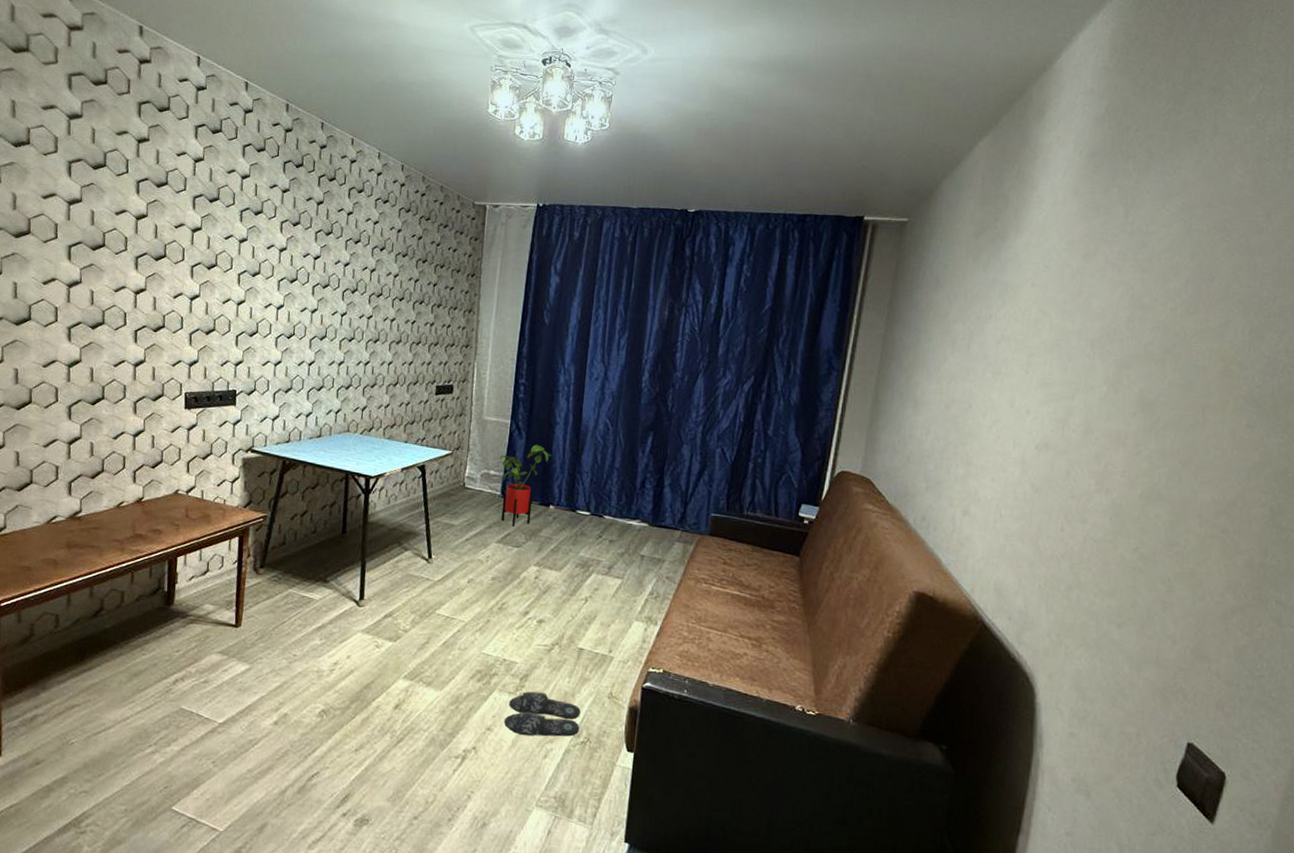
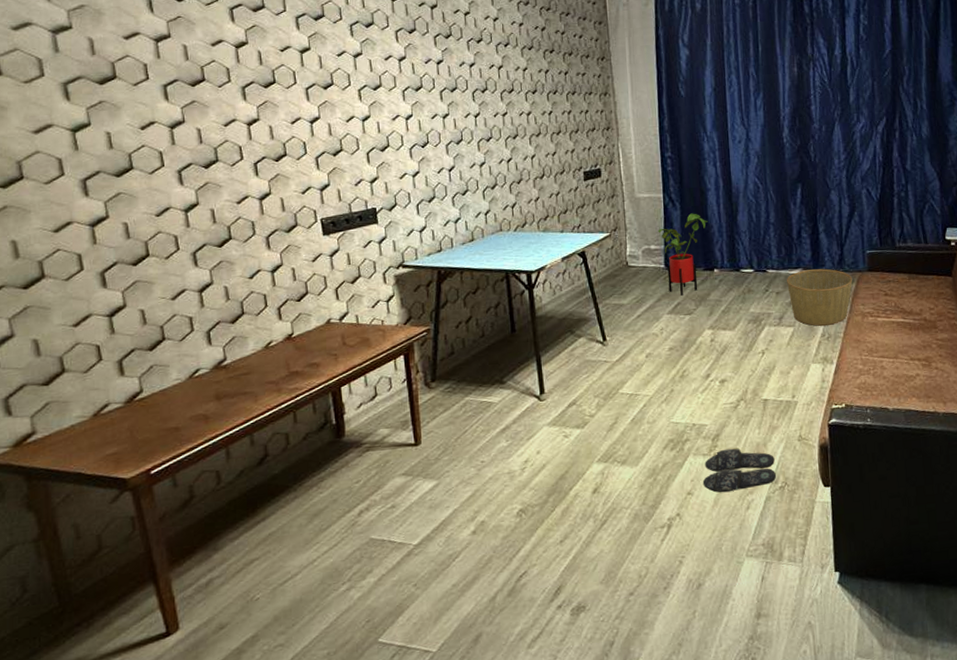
basket: none [622,522,692,585] -> present [787,268,853,326]

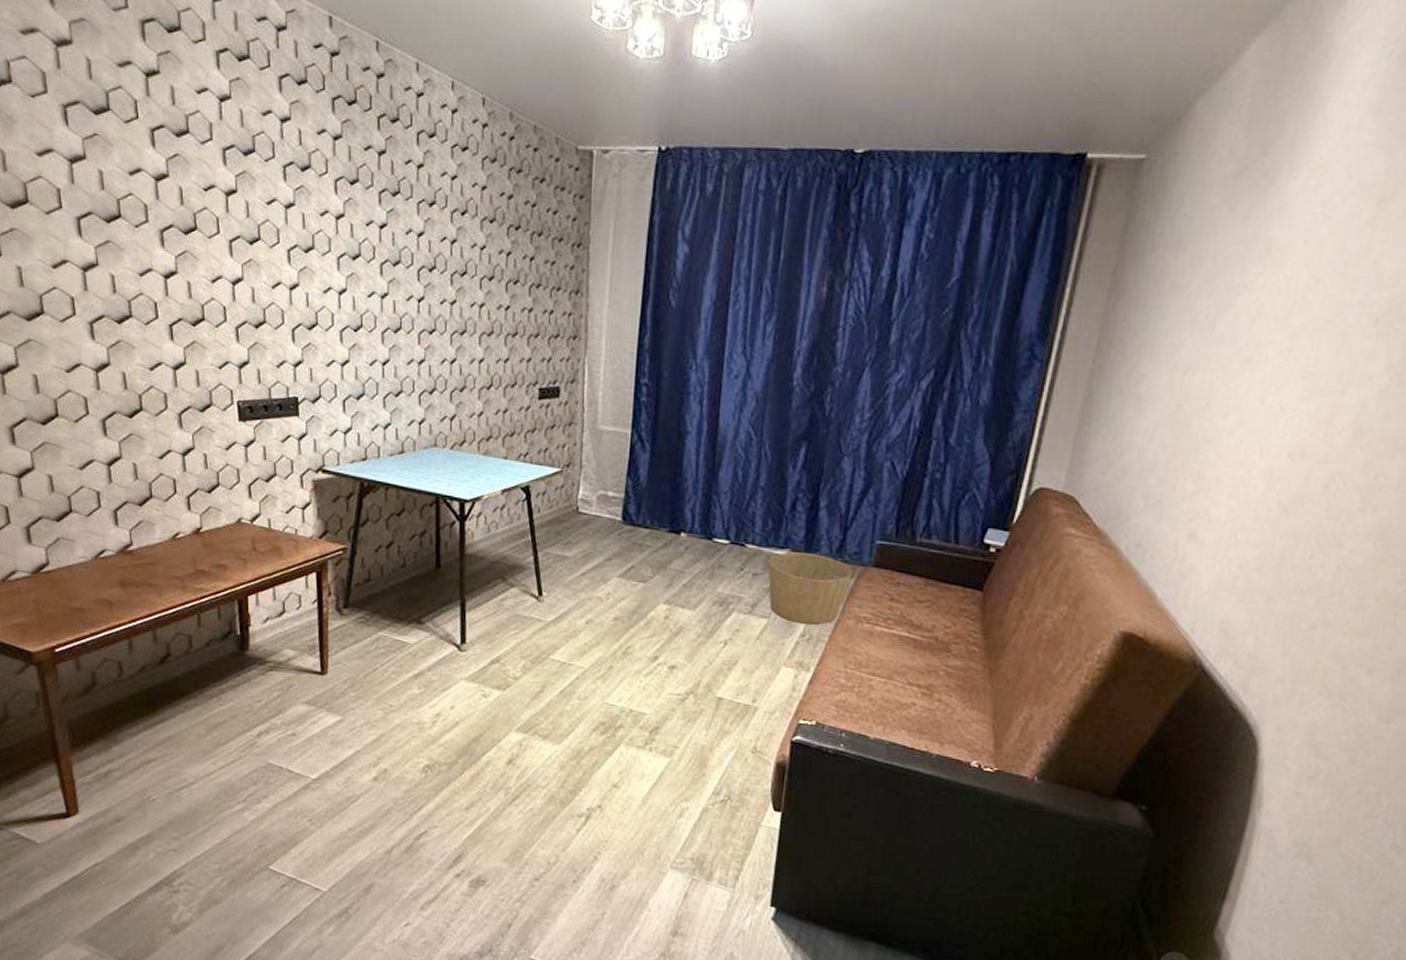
house plant: present [658,213,708,296] -> none [619,459,682,558]
slippers: present [703,448,776,492] -> none [633,745,720,794]

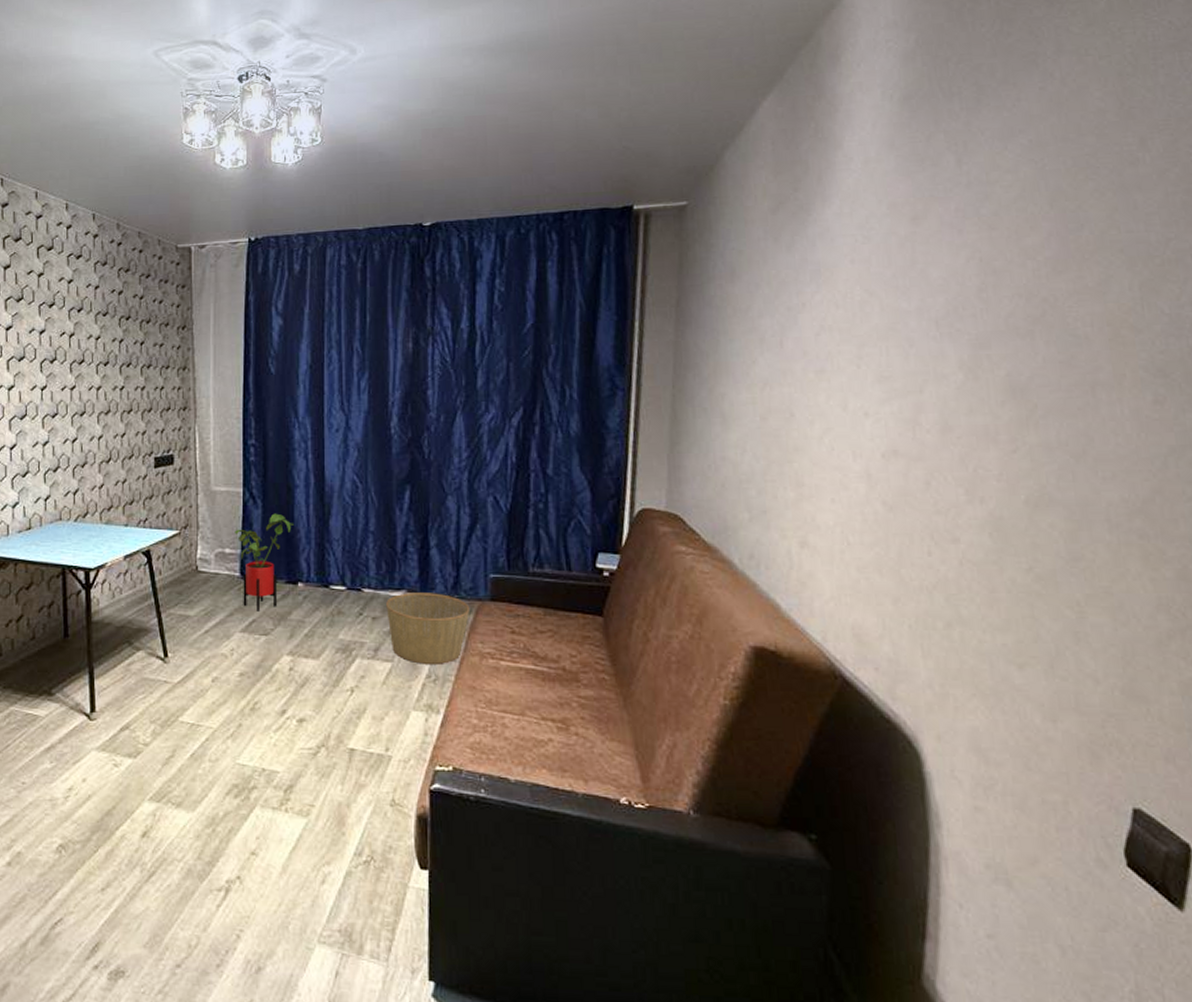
house plant: none [619,459,682,558] -> present [235,513,294,611]

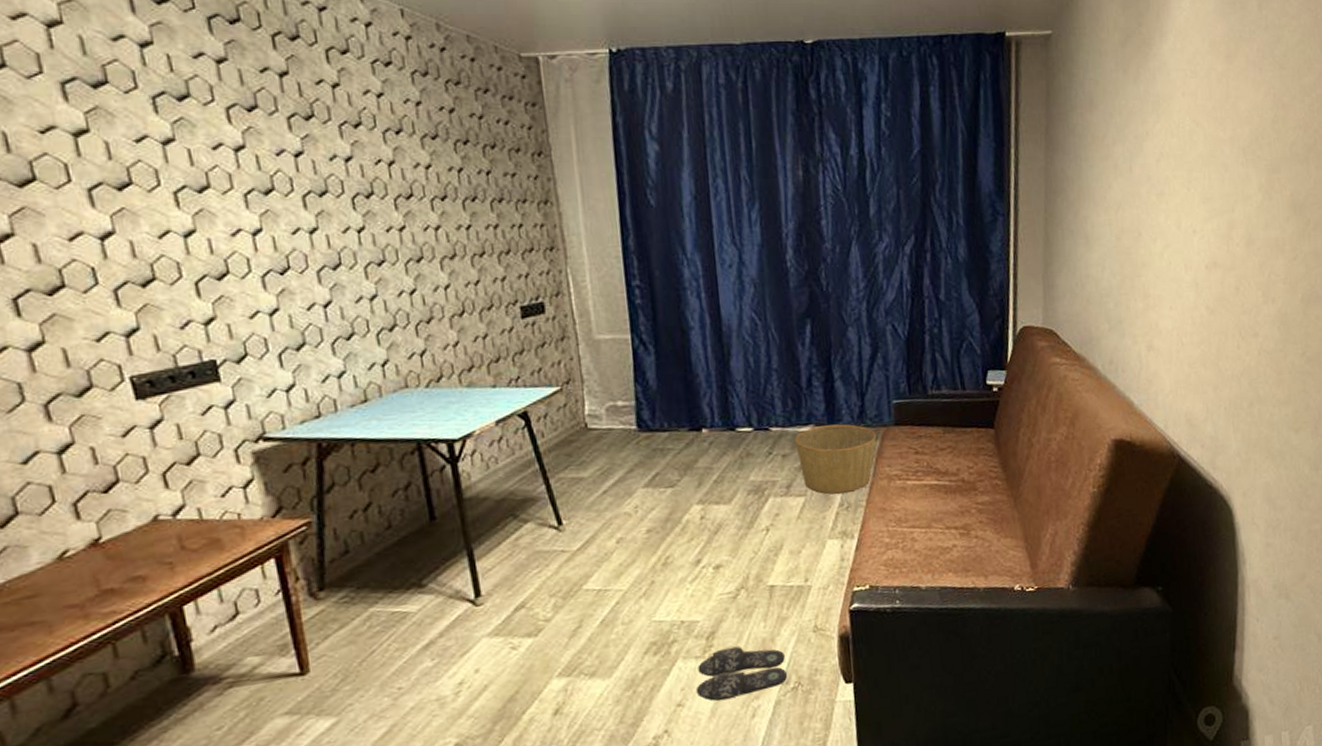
house plant: present [235,513,294,611] -> none [626,358,692,464]
slippers: none [271,804,360,858] -> present [697,646,787,701]

